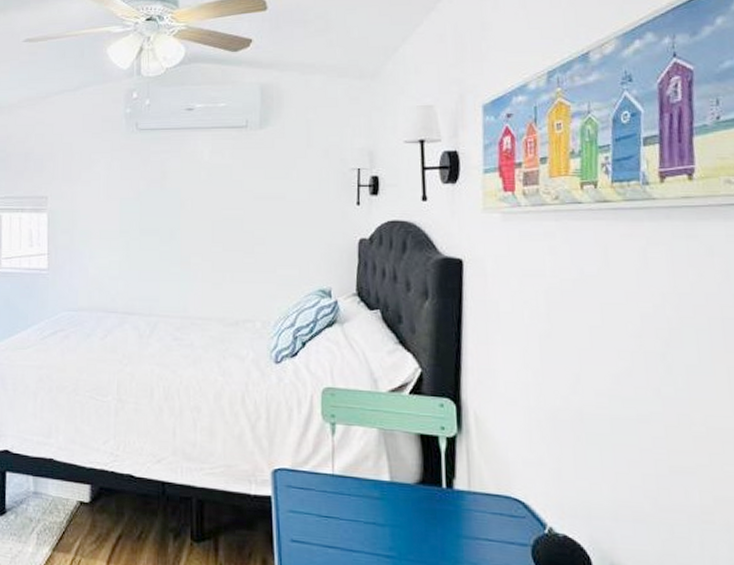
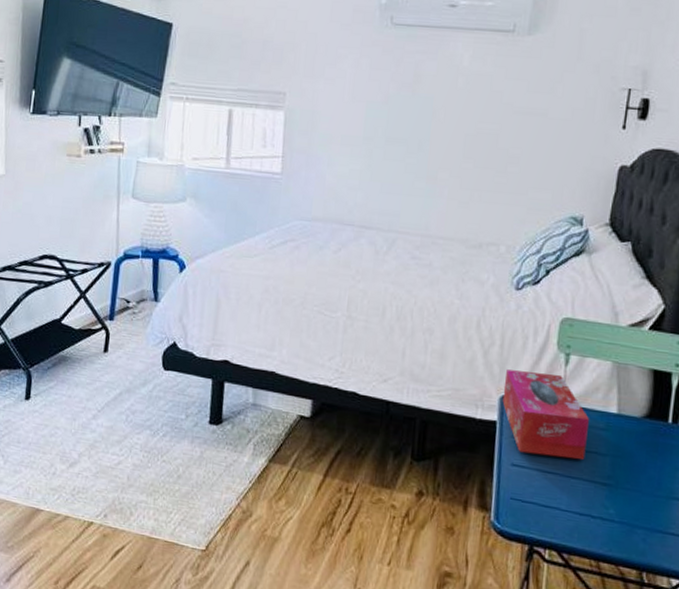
tissue box: none [274,443,364,531] -> present [502,369,589,460]

